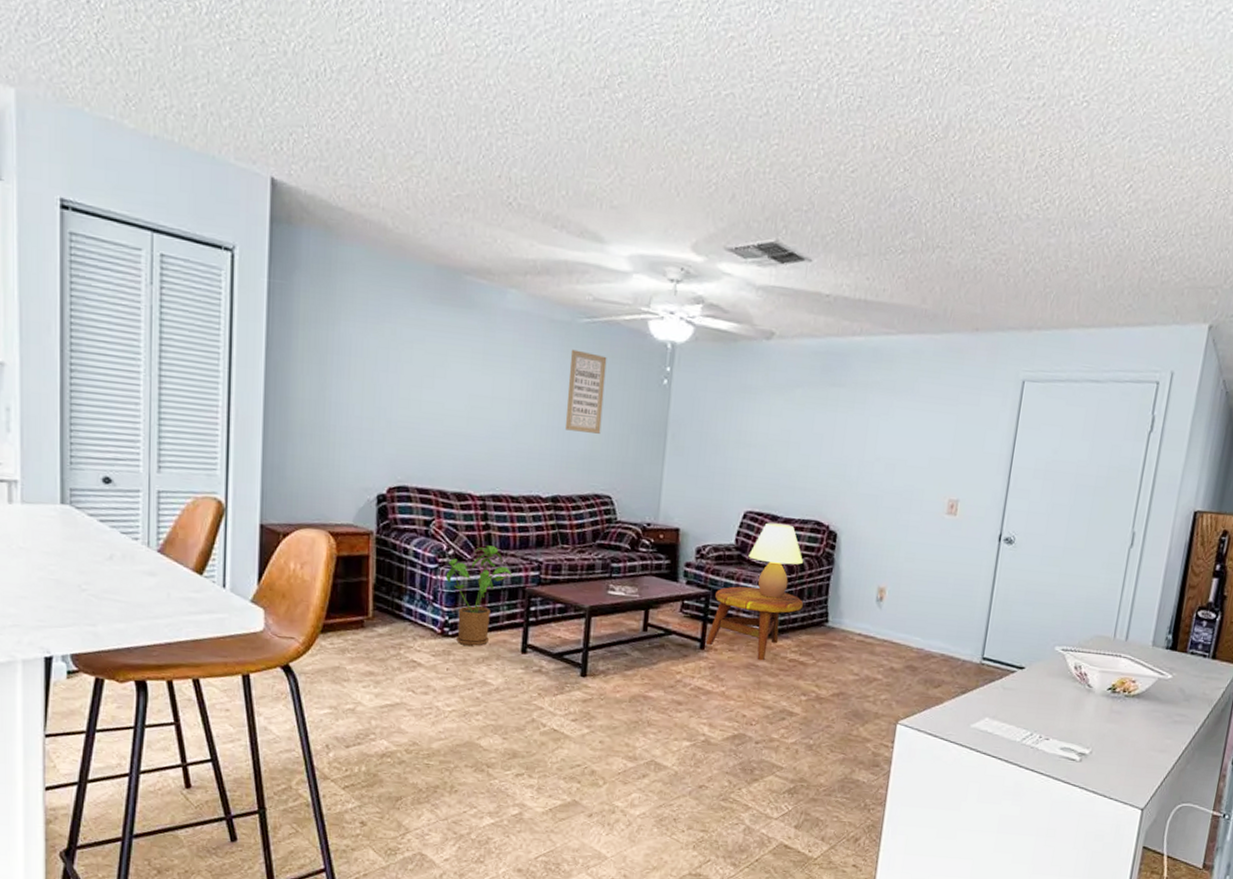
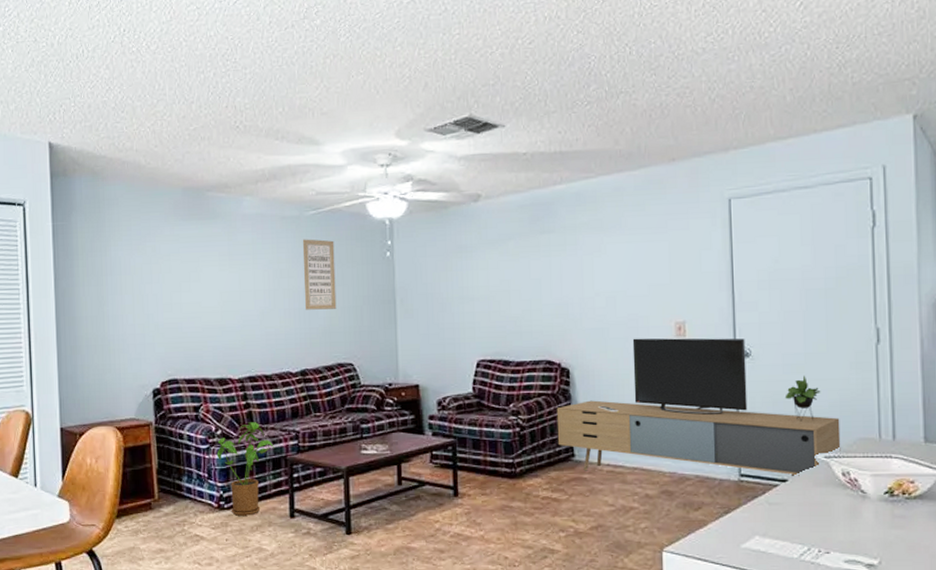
side table: present [705,586,803,661] -> none [458,430,547,502]
table lamp: present [748,522,803,599] -> none [487,367,540,439]
media console: none [813,510,1083,666] -> present [556,338,841,477]

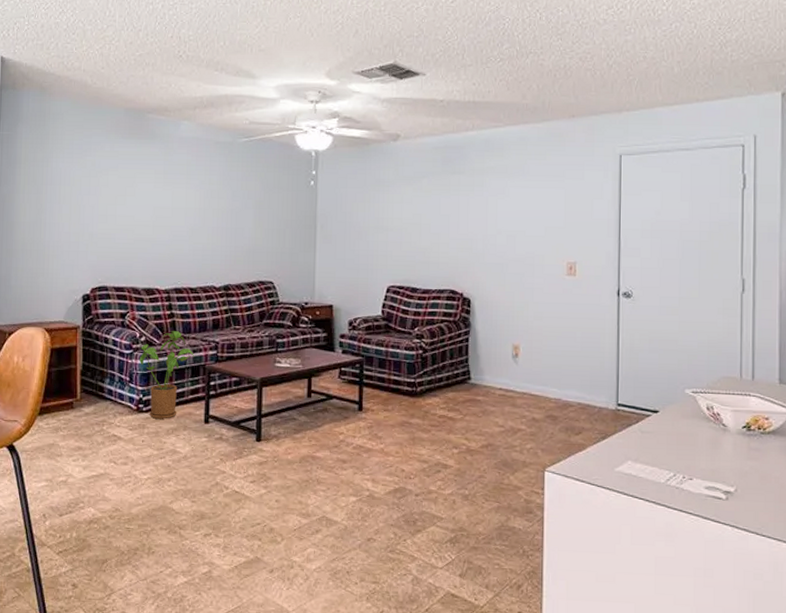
wall art: present [302,239,337,310] -> none [232,164,263,230]
media console: present [556,338,841,477] -> none [456,274,707,409]

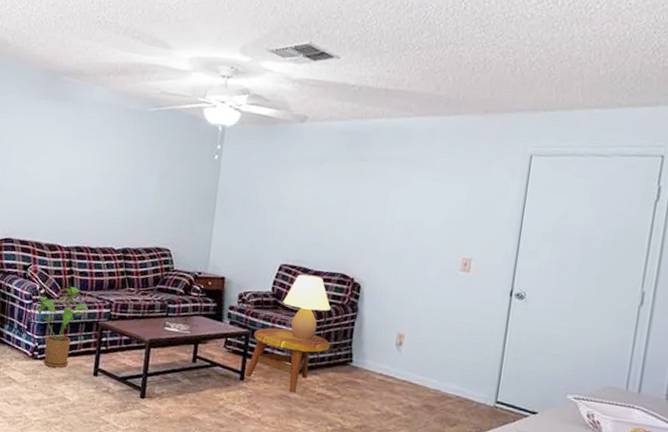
side table: none [363,352,446,418] -> present [244,327,330,393]
table lamp: none [394,294,443,361] -> present [283,274,331,340]

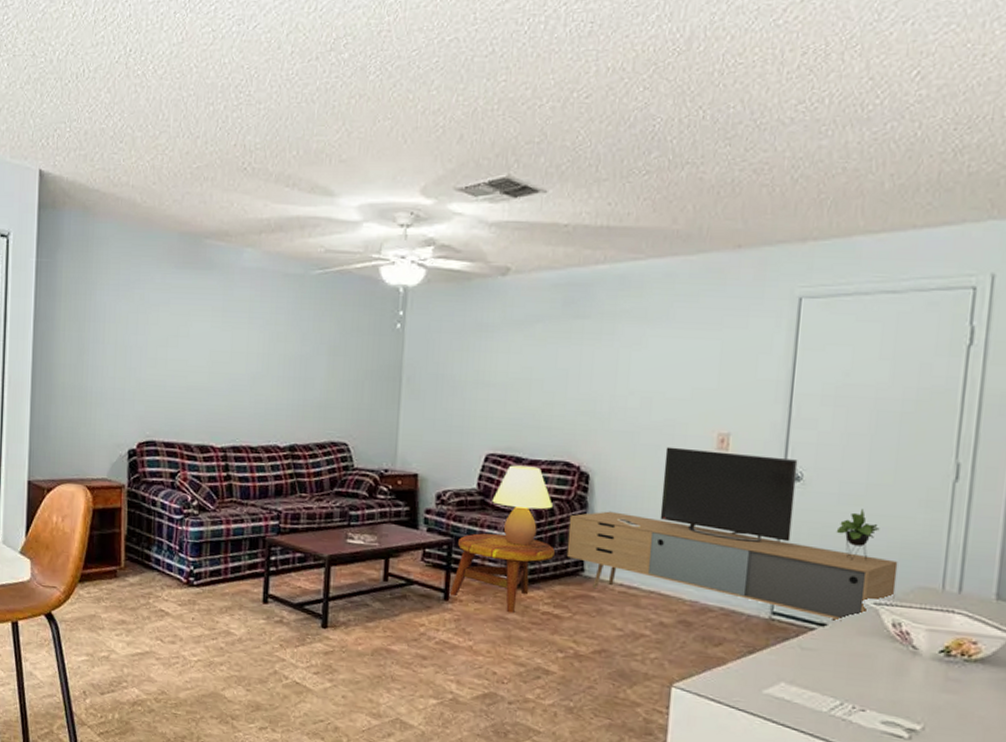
house plant: present [37,286,90,368] -> none [190,495,254,597]
media console: none [339,266,594,412] -> present [566,447,898,623]

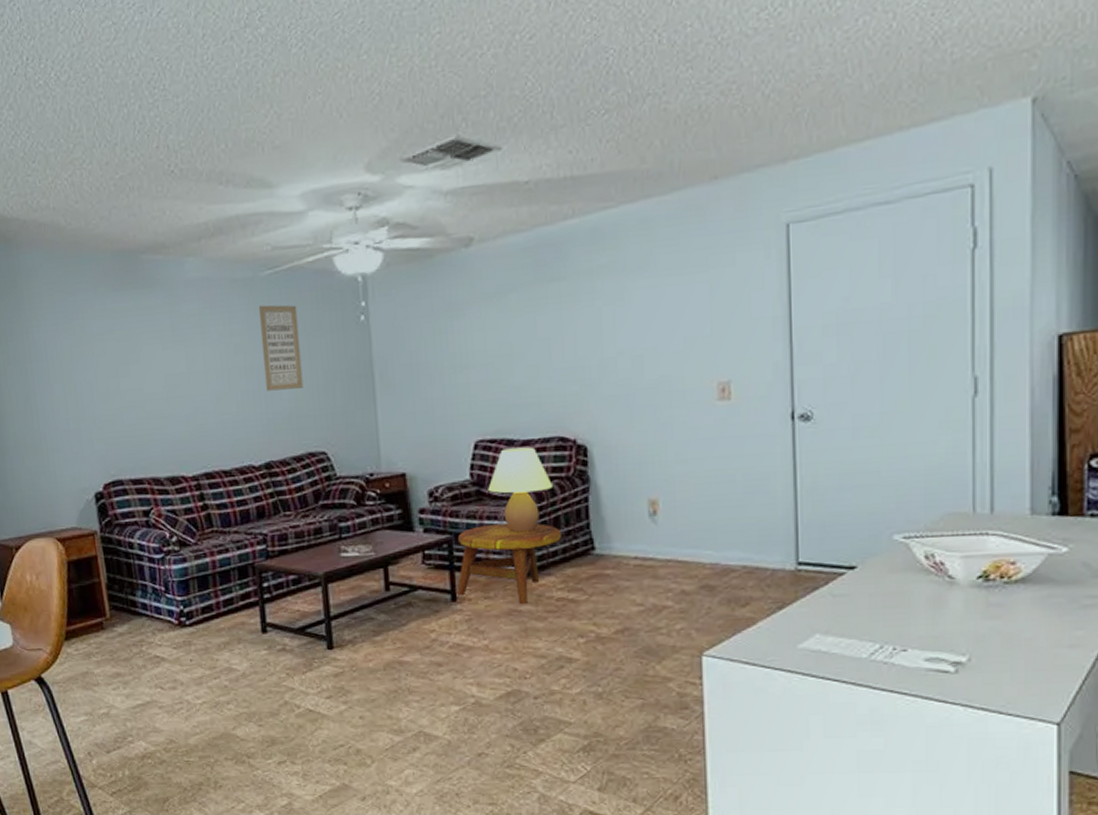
wall art: none [300,301,340,382] -> present [258,304,304,391]
media console: present [566,447,898,623] -> none [572,398,924,566]

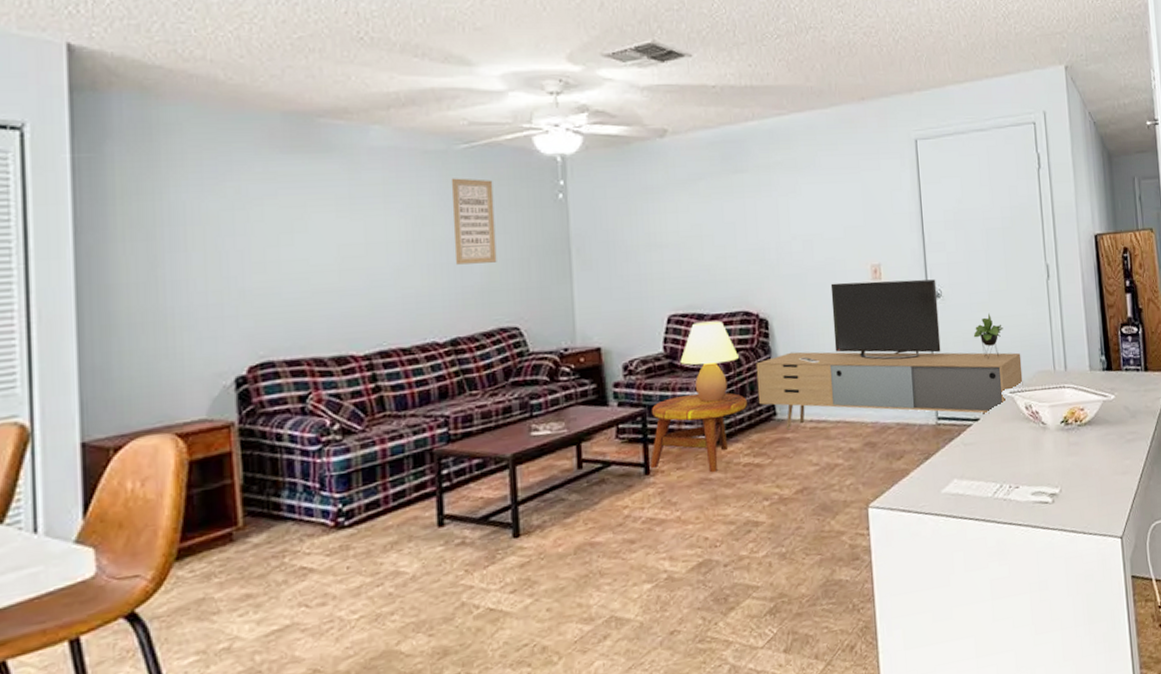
media console: none [572,398,924,566] -> present [756,279,1023,430]

